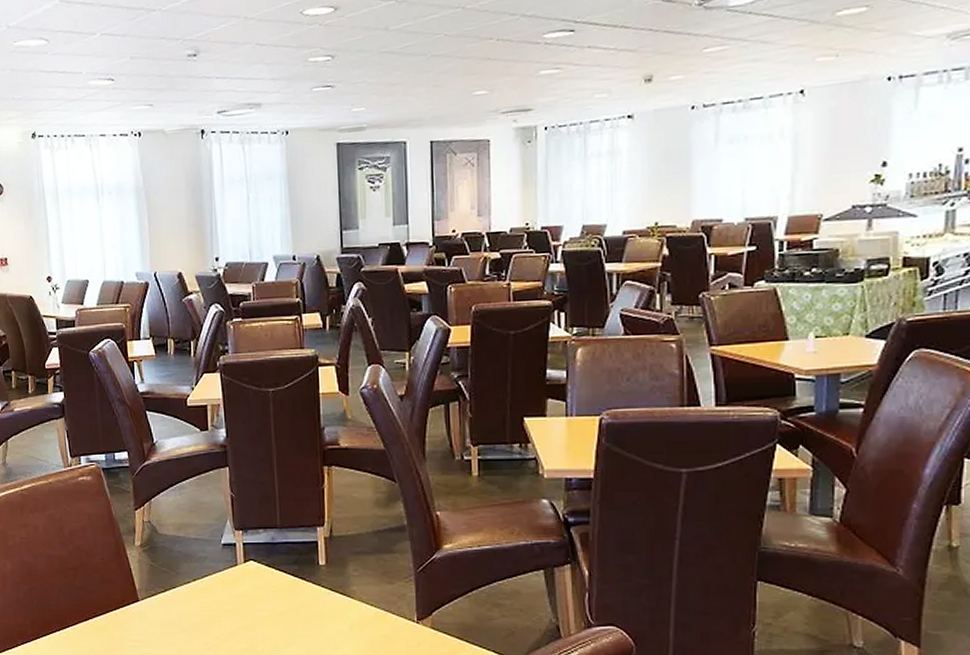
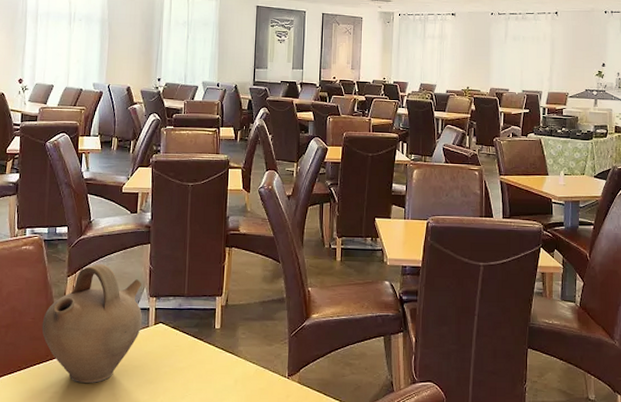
jug: none [113,494,229,630] -> present [41,264,143,383]

